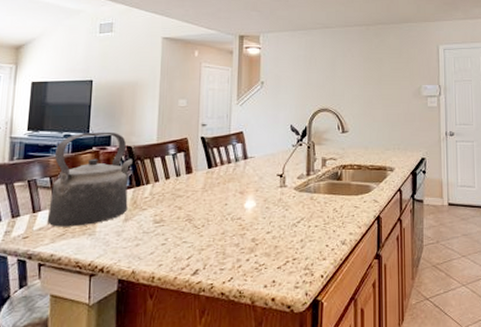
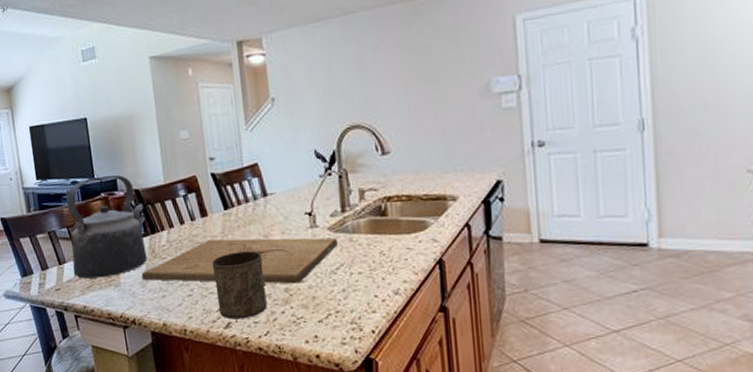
cutting board: none [118,193,301,235] -> present [141,237,338,284]
cup: none [189,205,236,267] -> present [211,251,267,320]

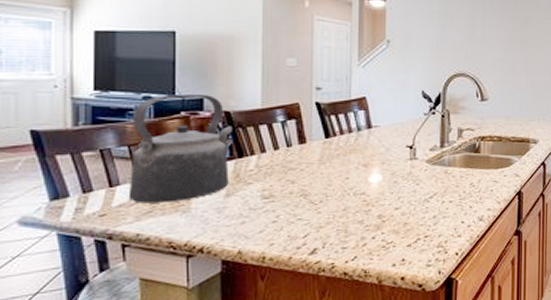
cutting board: present [141,237,338,284] -> none [219,166,434,211]
cup: present [211,251,267,320] -> none [304,179,359,246]

